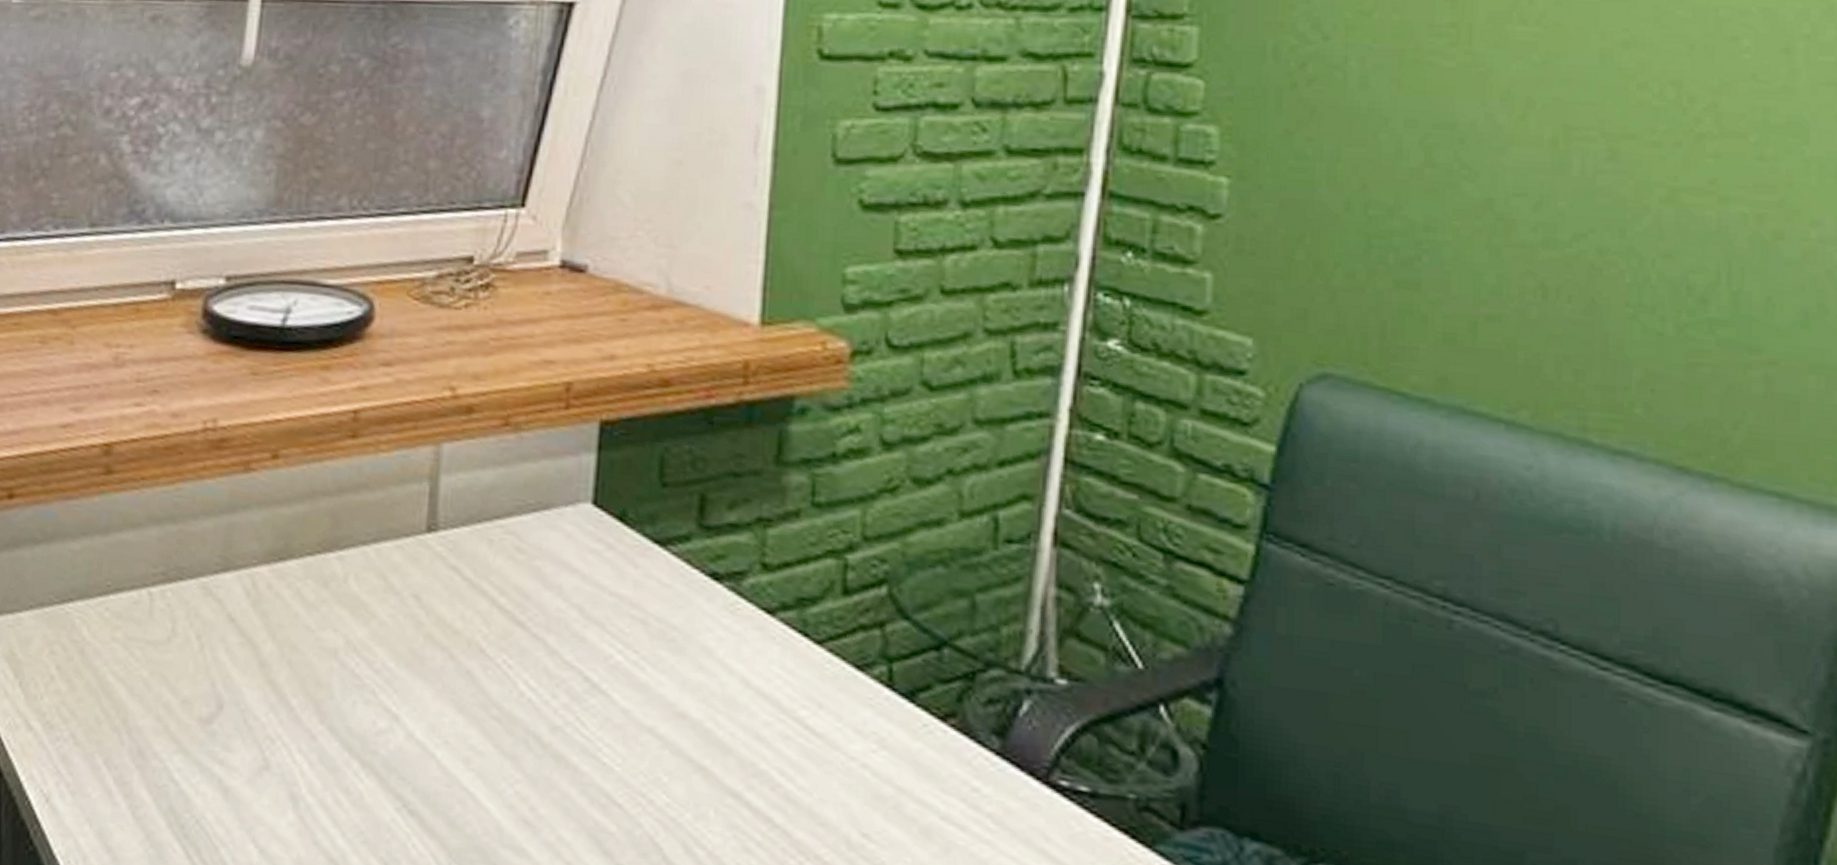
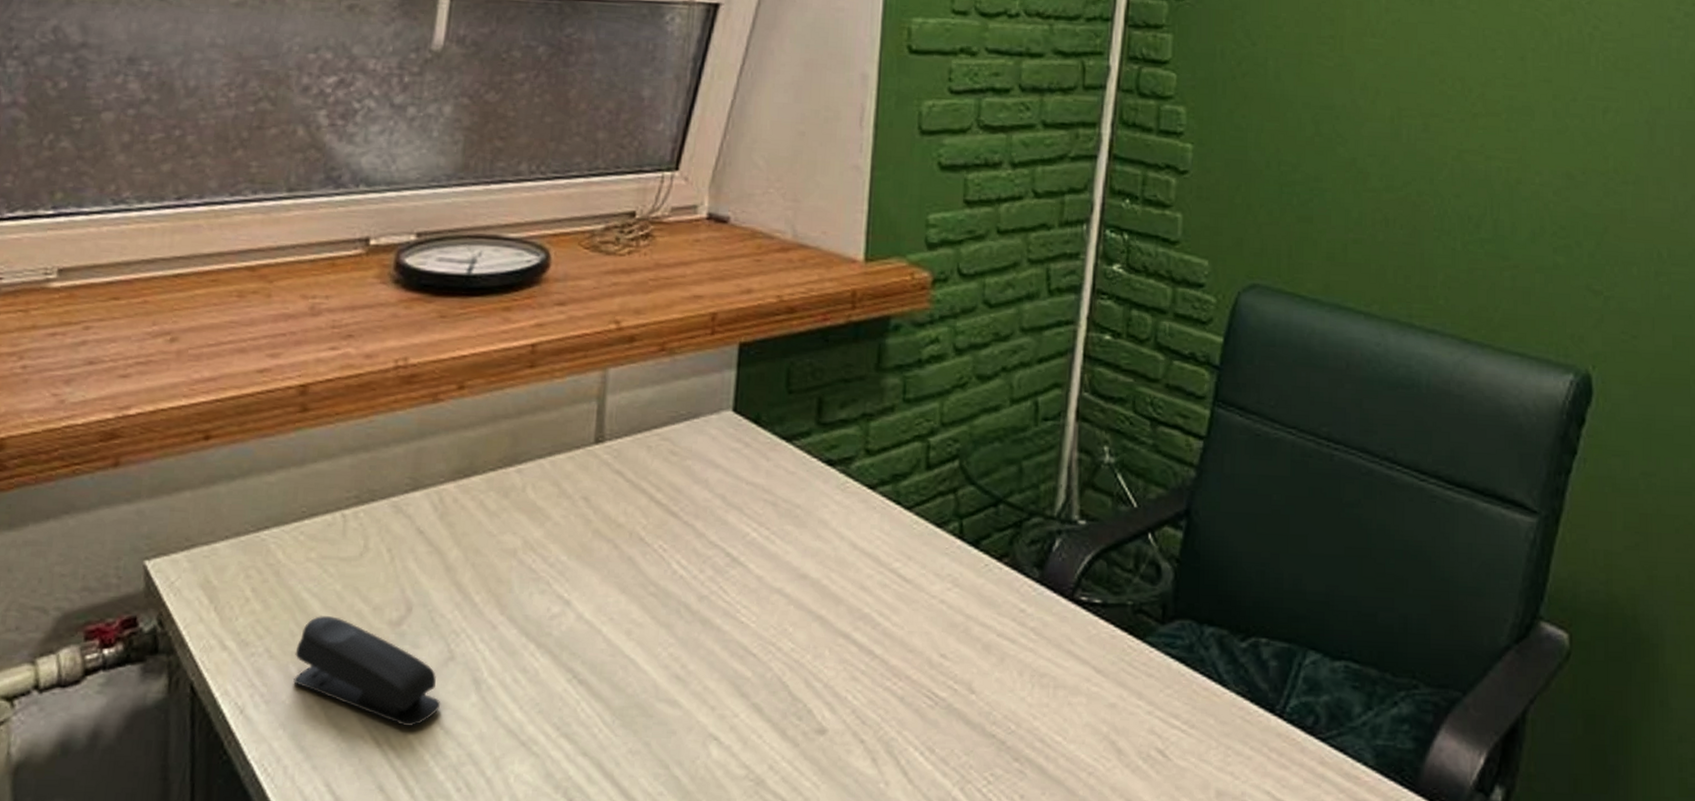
stapler: none [99,703,255,841] -> present [293,616,441,728]

